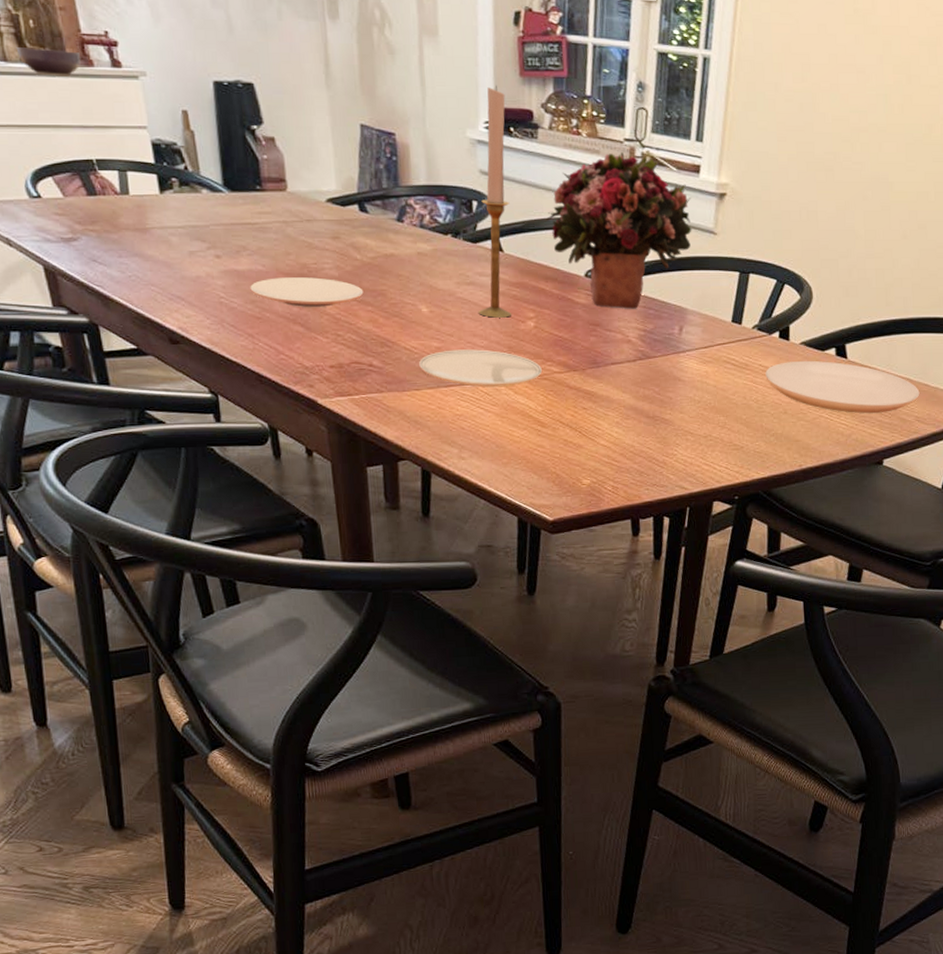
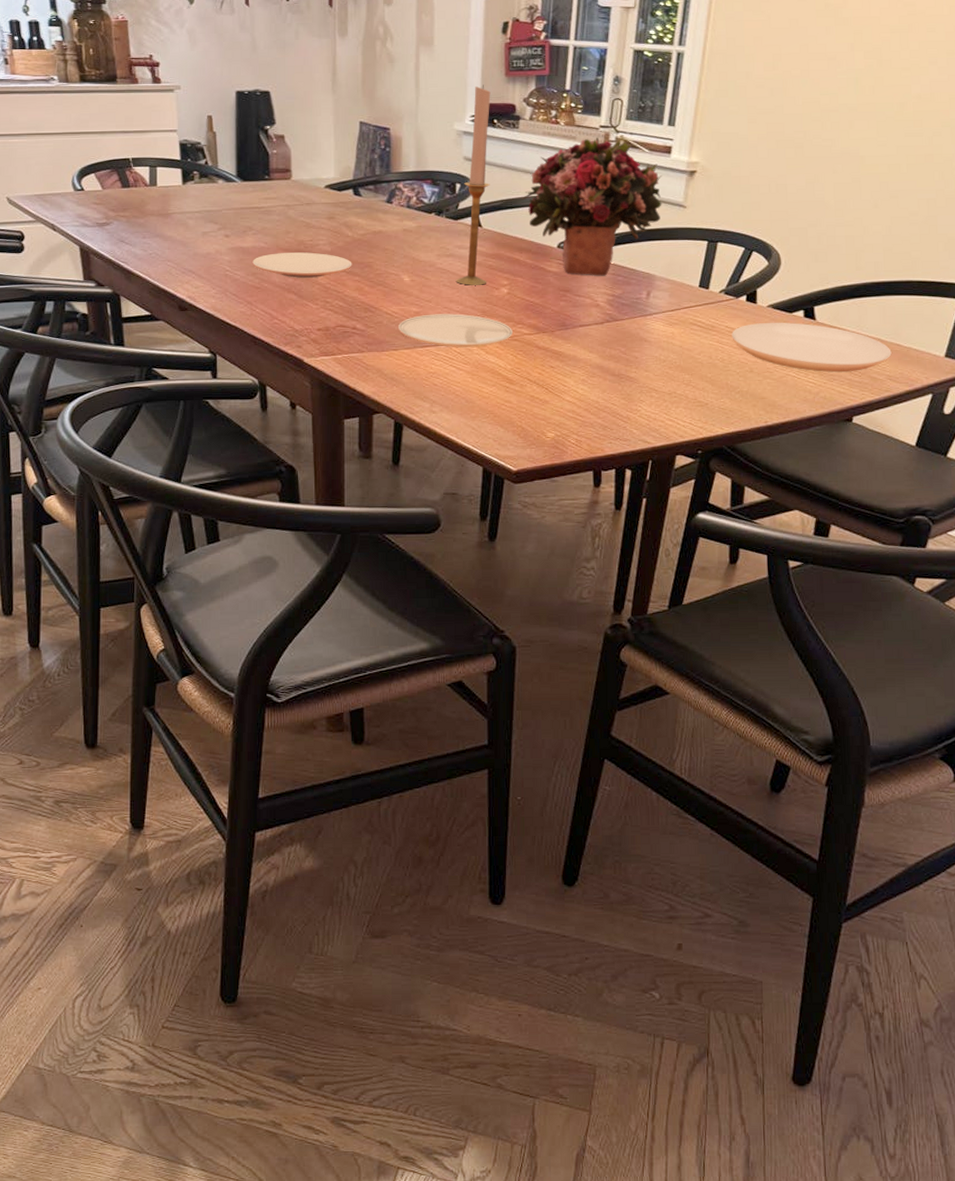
bowl: present [16,47,81,77] -> none [77,71,128,93]

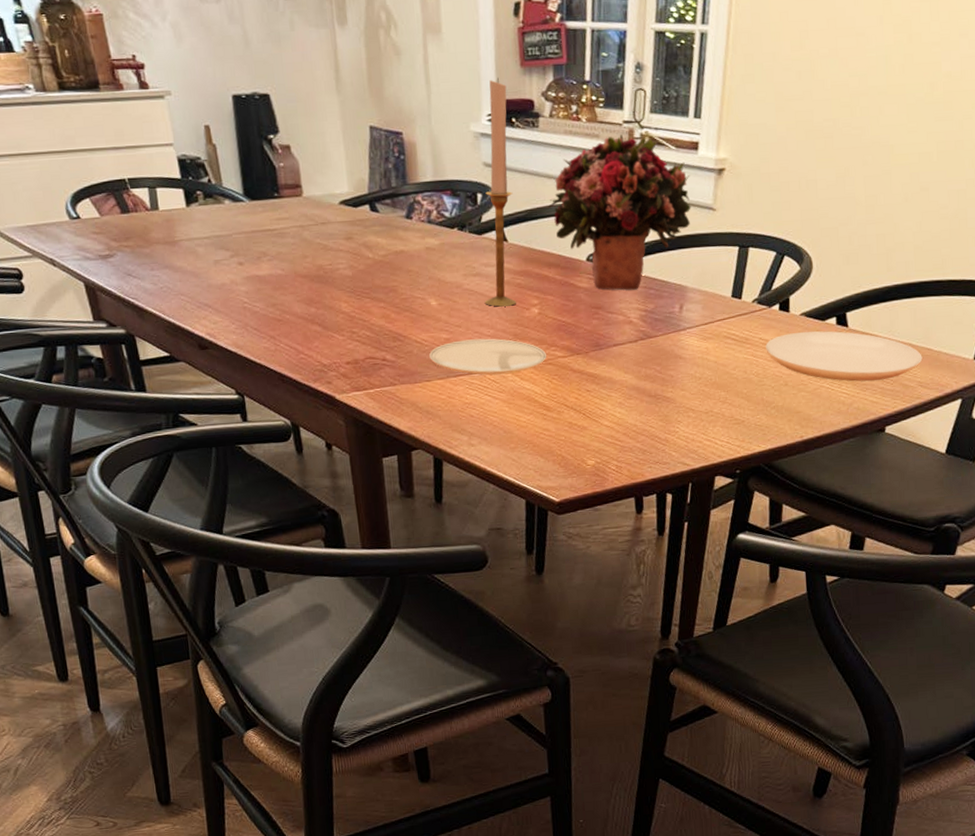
plate: present [252,252,352,278] -> none [271,278,376,308]

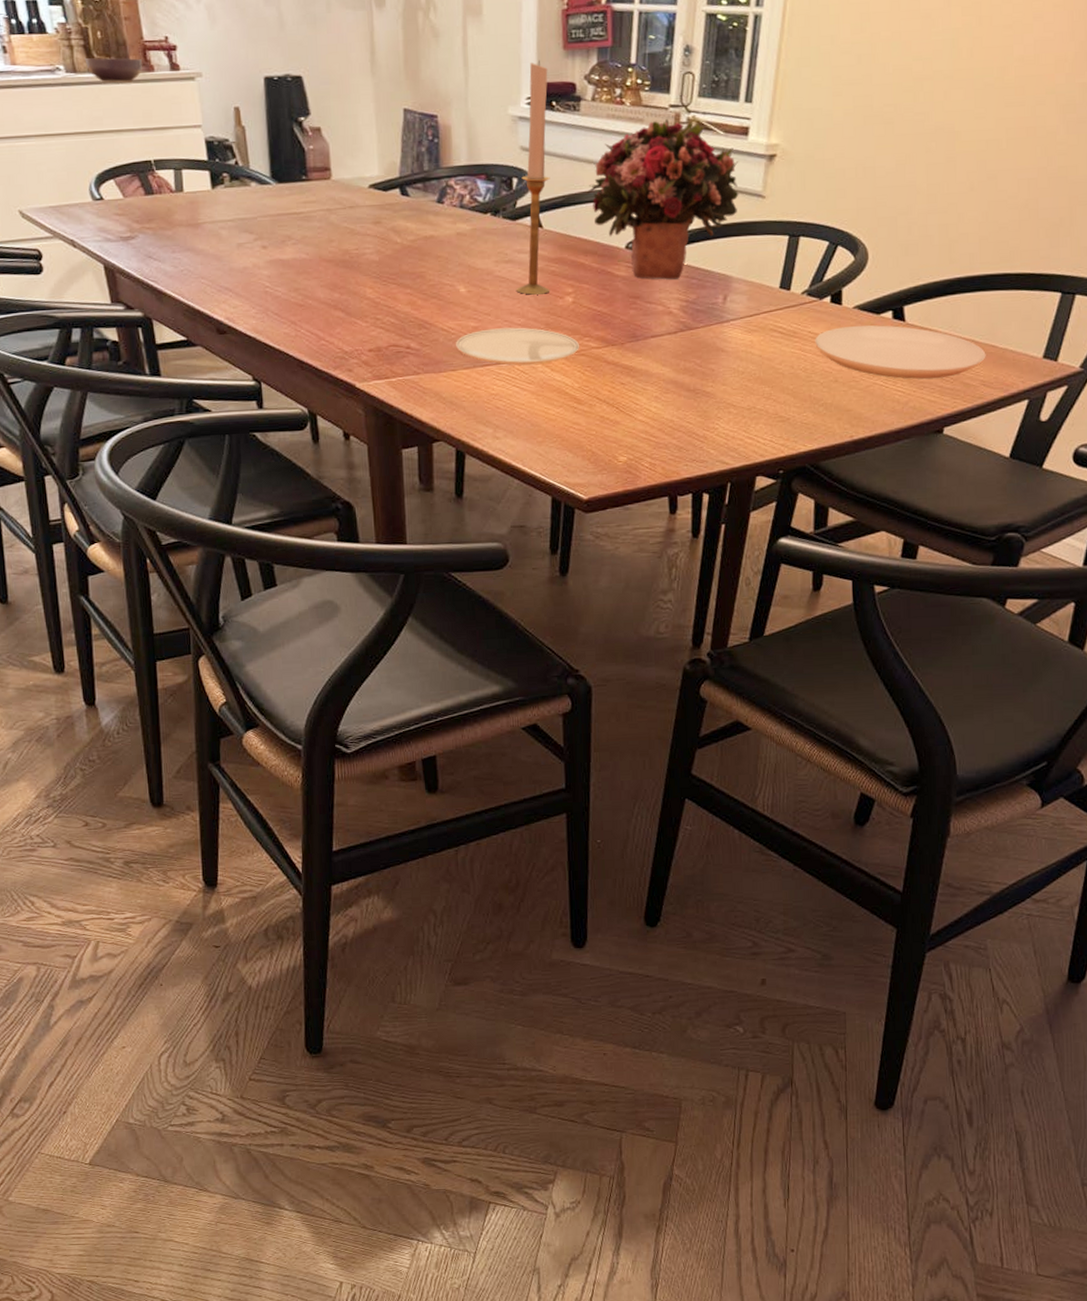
bowl: none [53,76,112,102] -> present [84,57,142,84]

